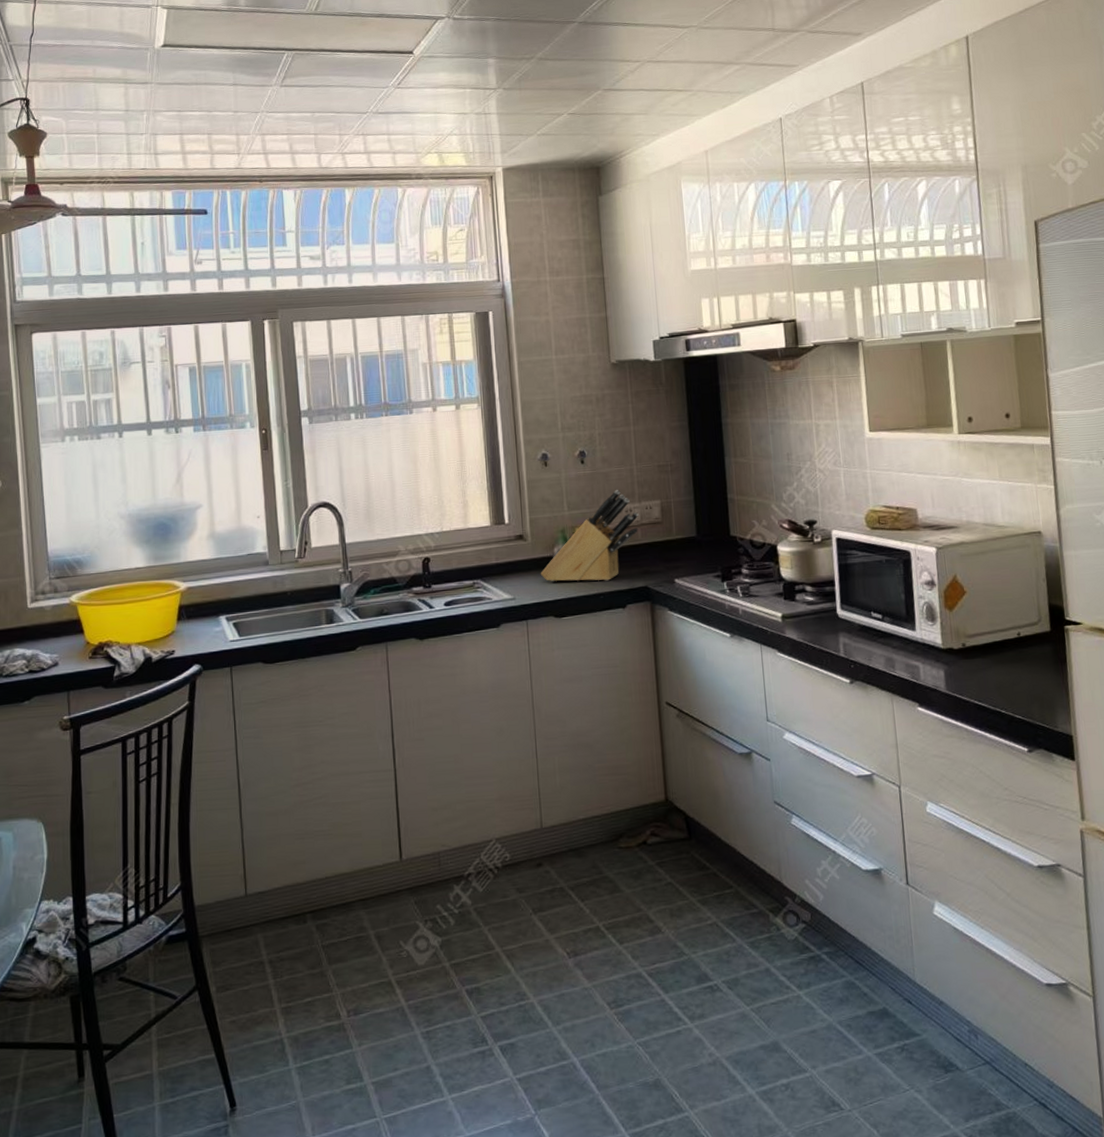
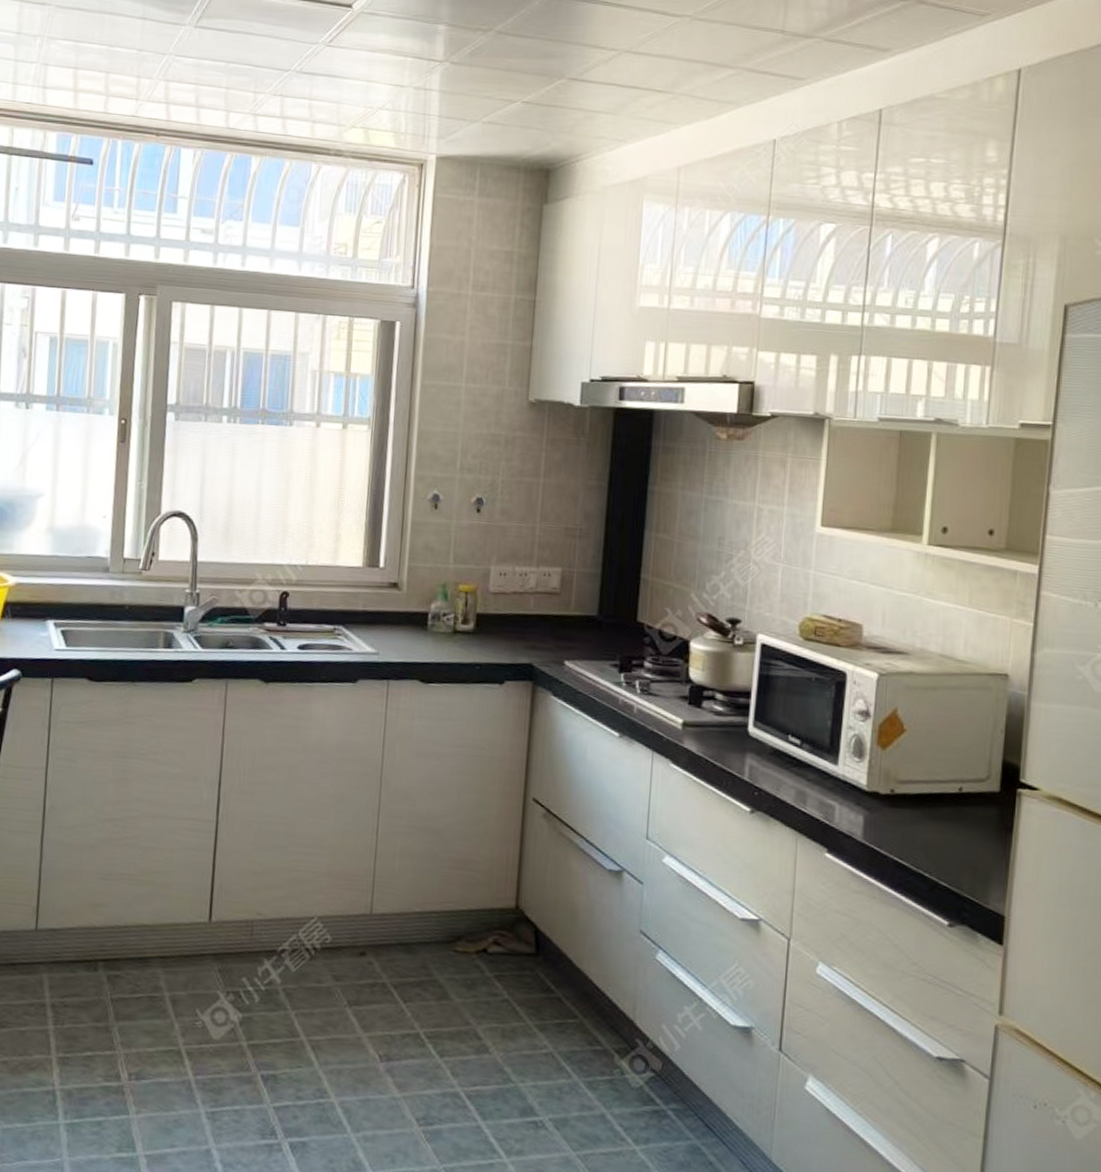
knife block: present [540,489,639,581] -> none [411,547,535,651]

